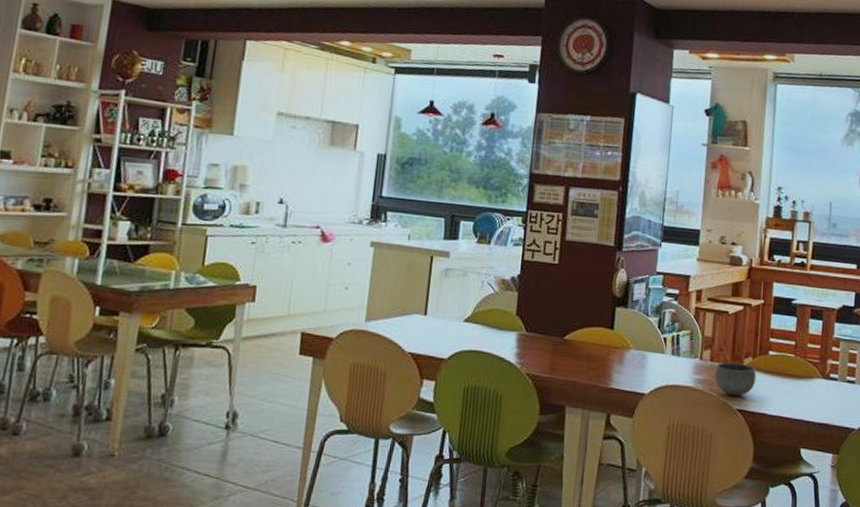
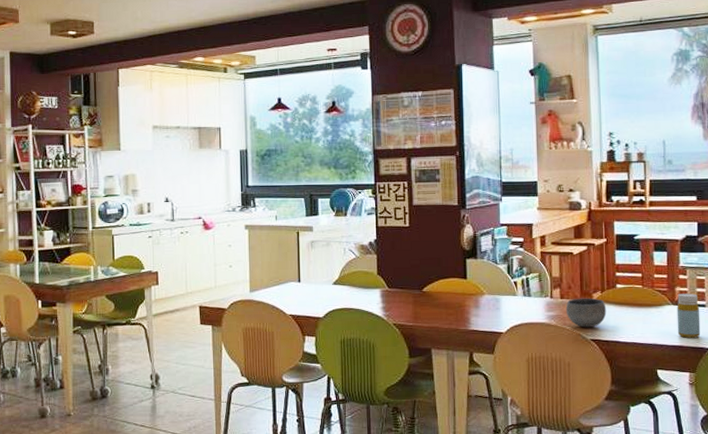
bottle: none [825,367,849,416] -> present [677,293,701,338]

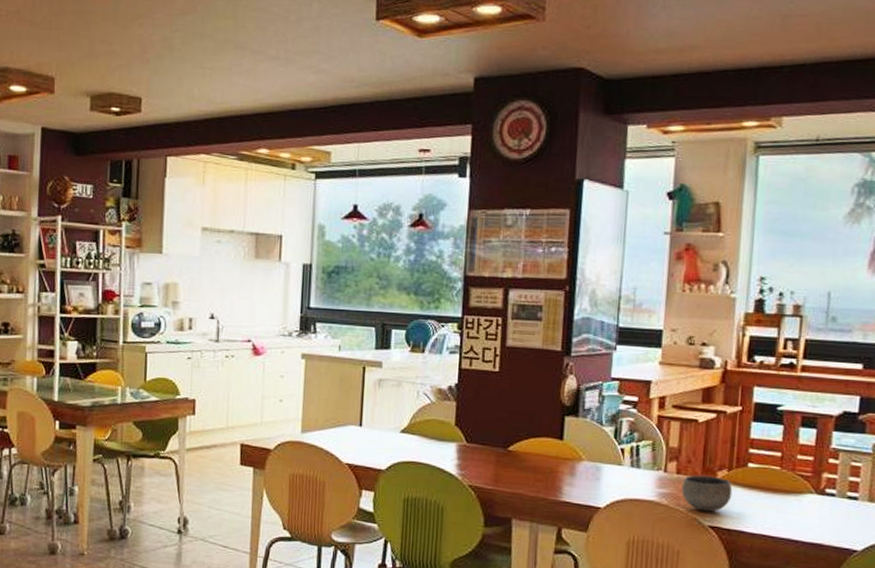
bottle: present [677,293,701,338] -> none [818,481,851,536]

